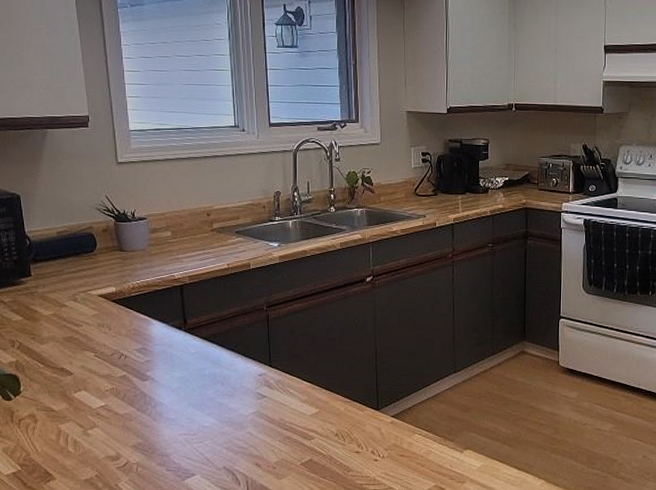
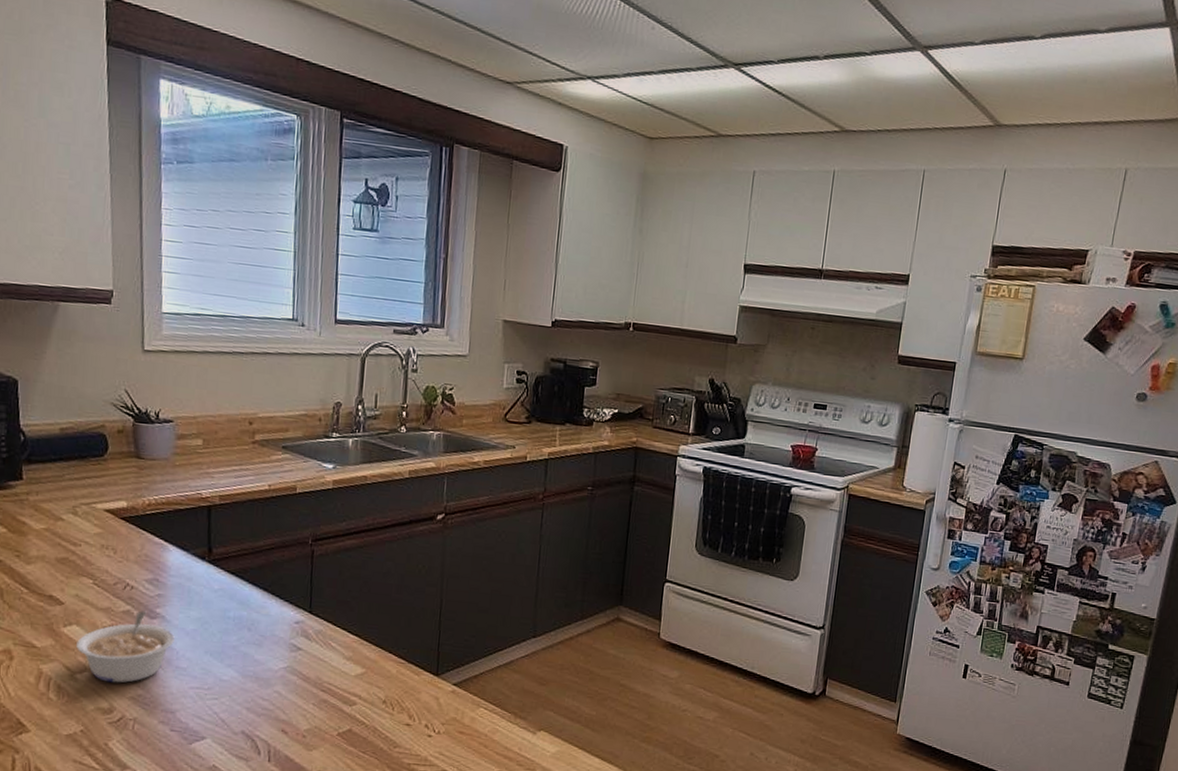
legume: none [86,375,163,435] -> present [76,610,175,683]

